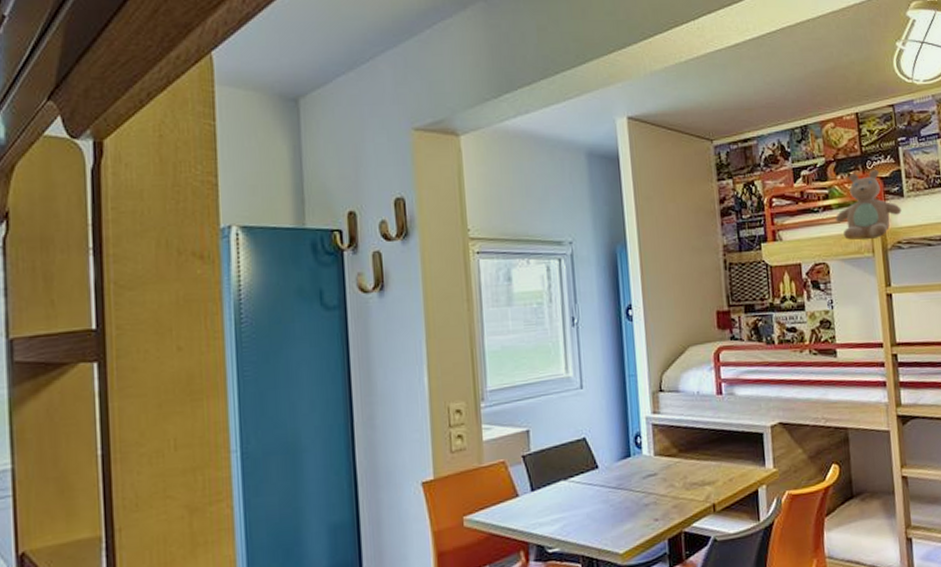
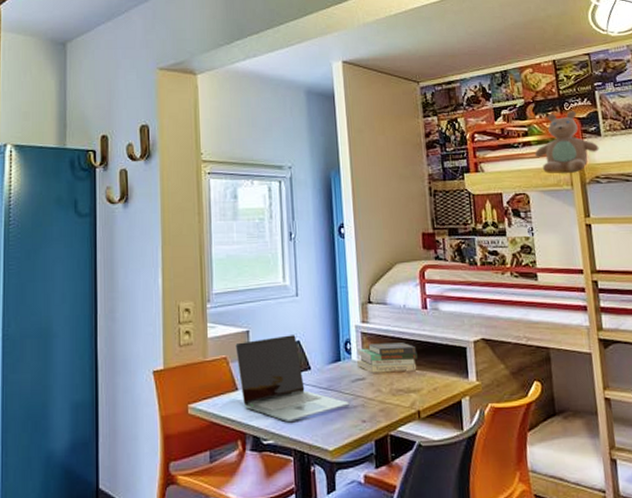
laptop: none [514,431,642,528] -> present [235,335,351,423]
books: none [648,432,712,468] -> present [357,342,418,373]

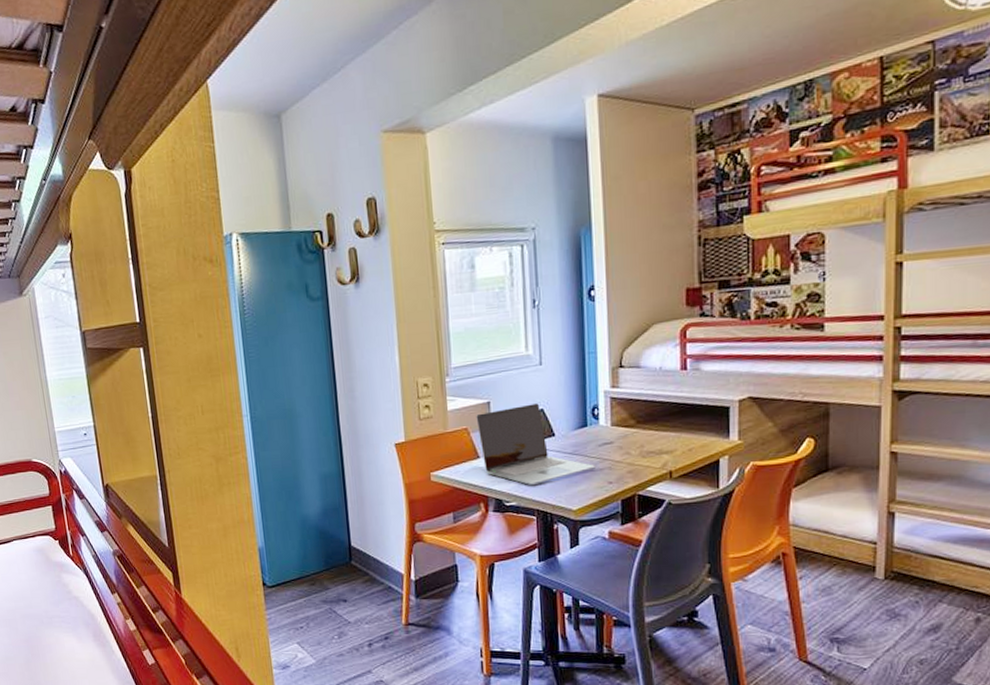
books: present [357,342,418,373] -> none [605,405,672,437]
teddy bear: present [535,111,599,174] -> none [839,122,929,205]

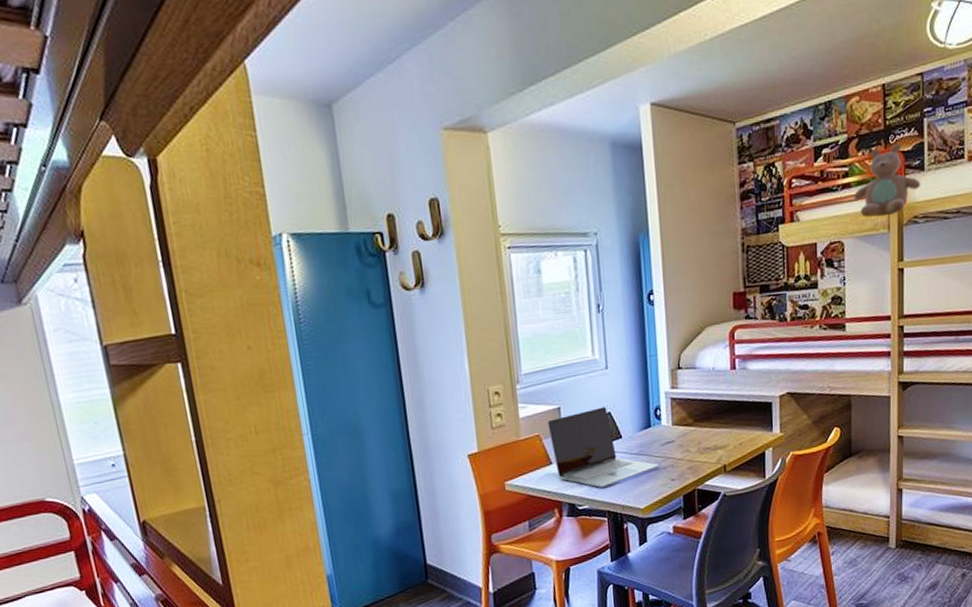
teddy bear: none [839,122,929,205] -> present [854,144,921,217]

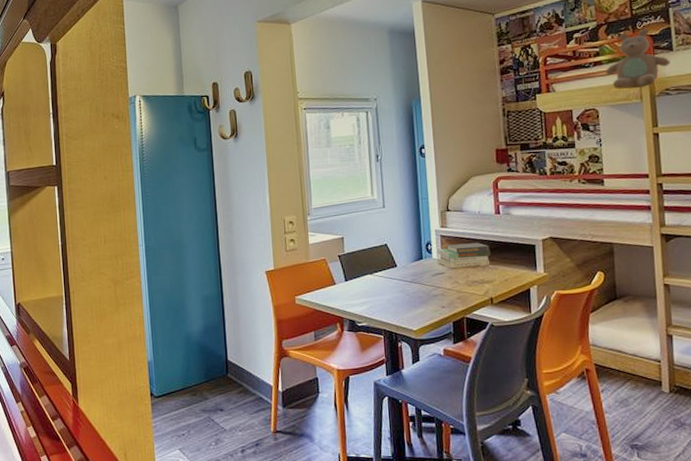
laptop: present [547,407,661,489] -> none [332,239,432,309]
books: none [667,403,725,436] -> present [437,242,491,269]

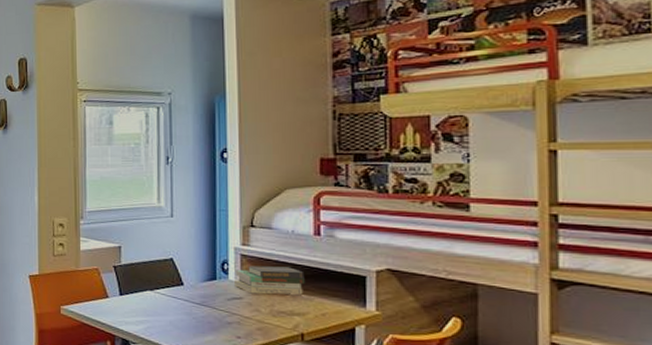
teddy bear: present [606,29,671,89] -> none [483,17,583,93]

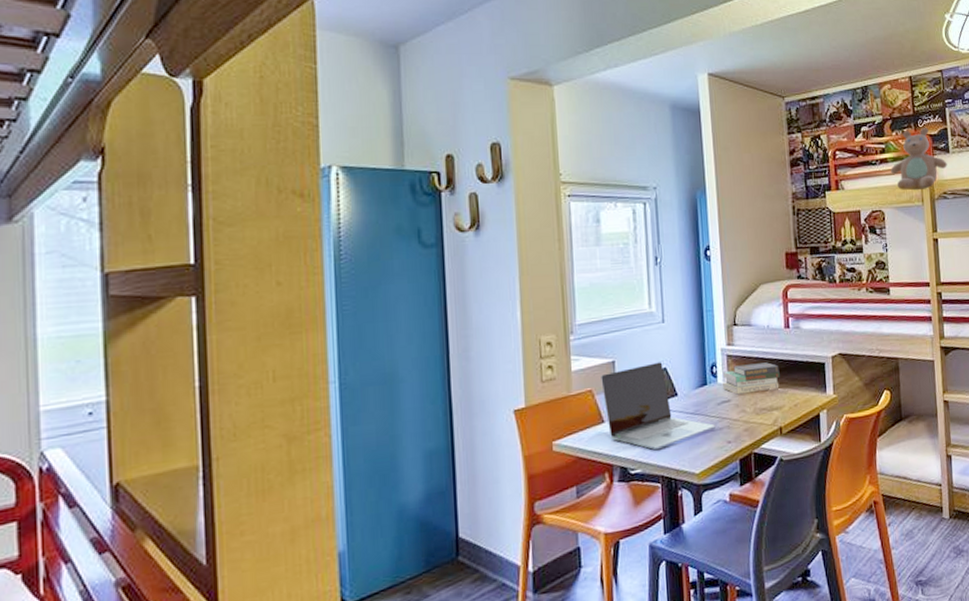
laptop: none [107,252,225,331] -> present [601,362,717,451]
teddy bear: none [483,17,583,93] -> present [891,128,947,191]

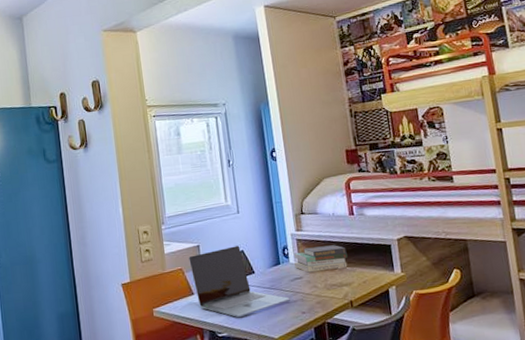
teddy bear: present [891,128,947,191] -> none [446,27,508,87]

